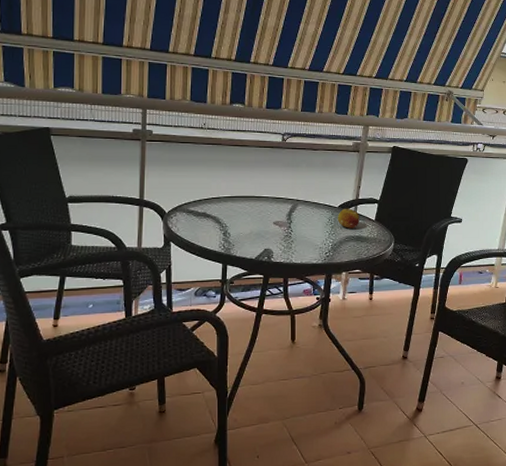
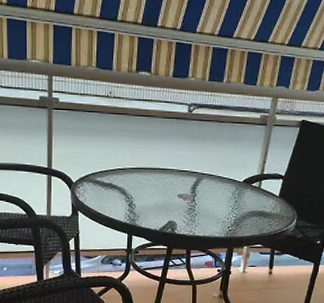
fruit: present [338,208,359,229] -> none [242,183,263,204]

